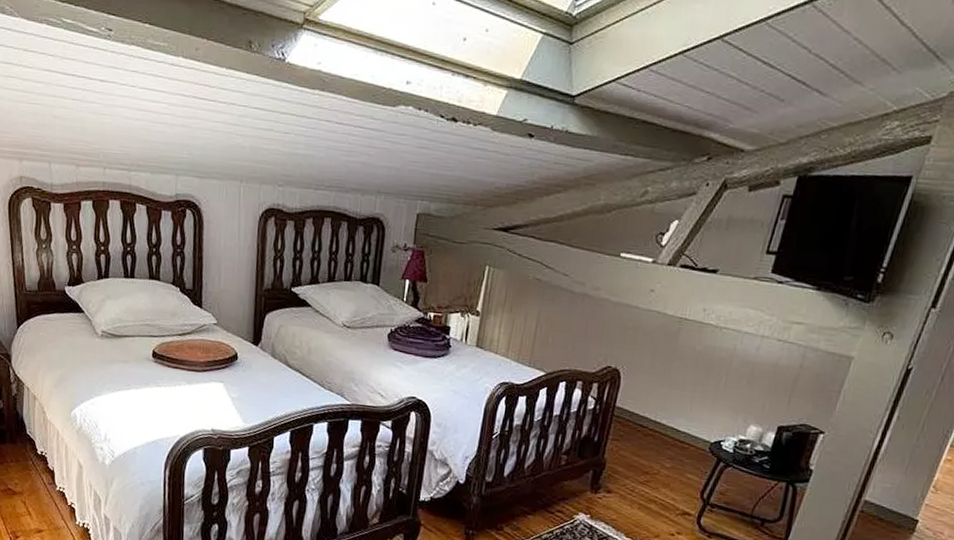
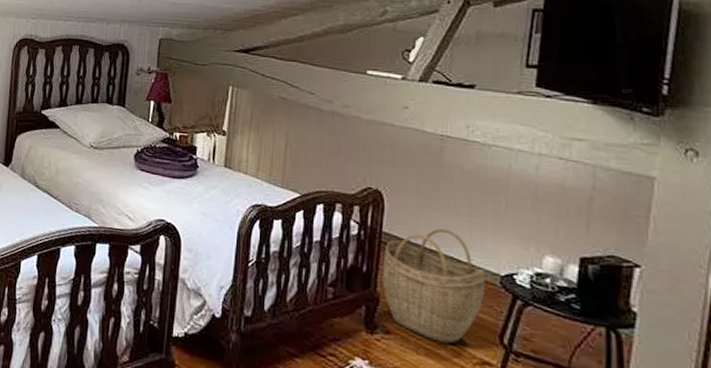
woven basket: none [609,402,699,500] -> present [382,228,486,344]

